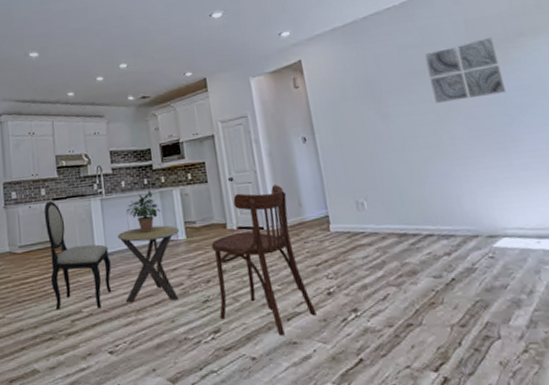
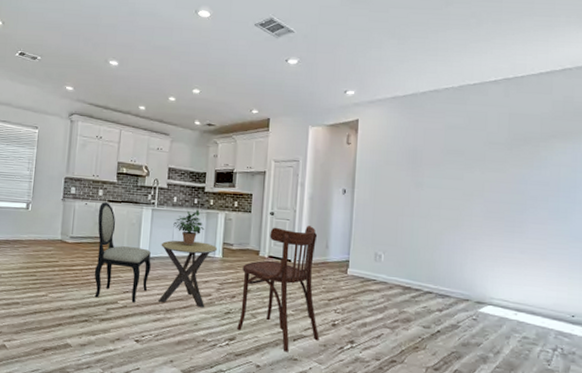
wall art: present [424,38,506,103] -> none [465,133,529,185]

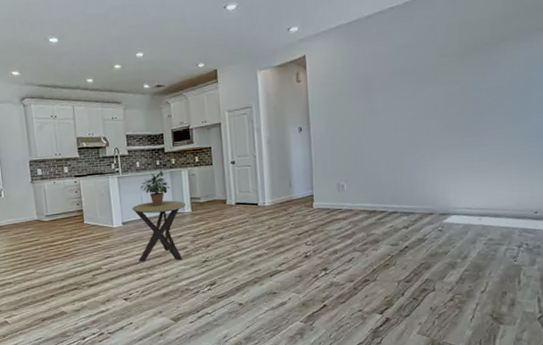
dining chair: present [94,202,151,303] -> none [67,178,127,267]
dining chair: present [237,226,319,352] -> none [212,168,294,288]

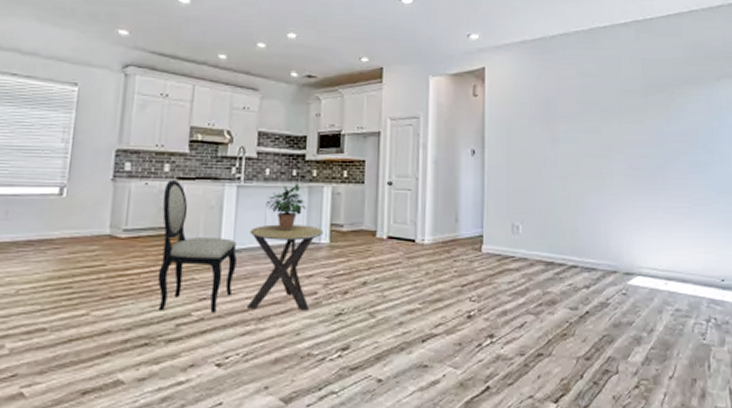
dining chair: none [67,178,127,267] -> present [157,180,237,313]

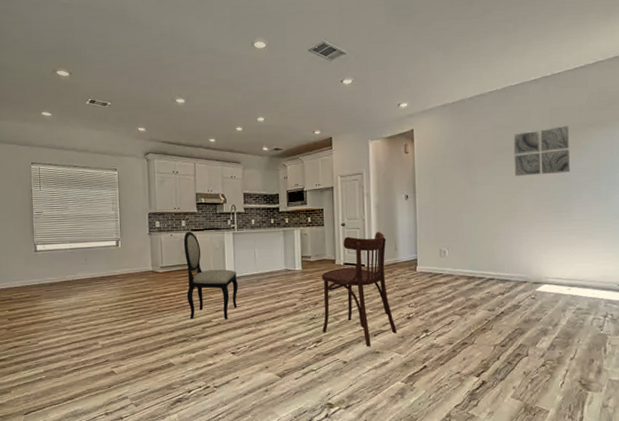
side table: present [246,224,324,311] -> none [245,258,297,317]
potted plant: present [266,183,307,231] -> none [254,229,283,263]
dining chair: none [351,196,453,358] -> present [322,232,397,347]
wall art: none [601,80,665,137] -> present [513,126,570,176]

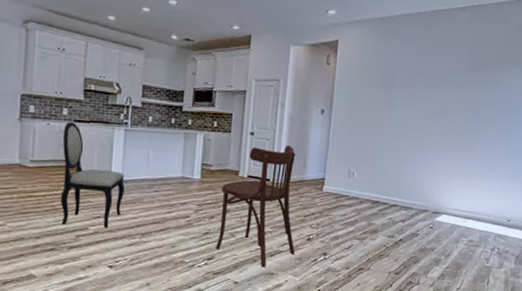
wall art: present [513,126,570,176] -> none [430,58,487,106]

